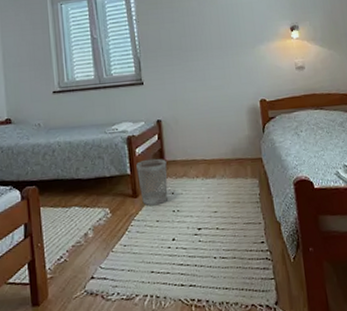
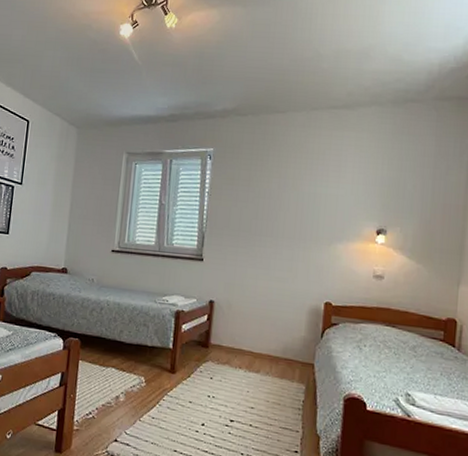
wastebasket: present [136,158,168,206] -> none [178,337,211,387]

